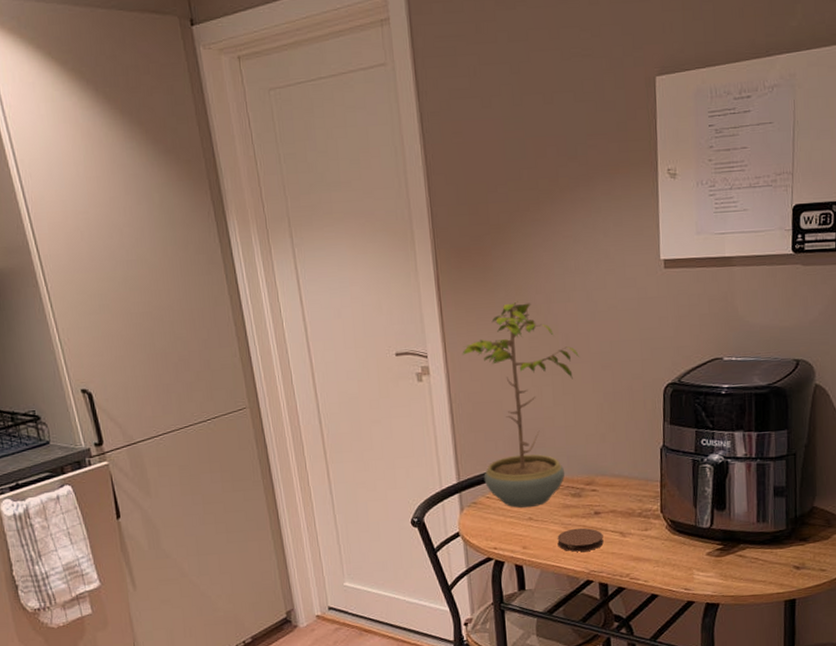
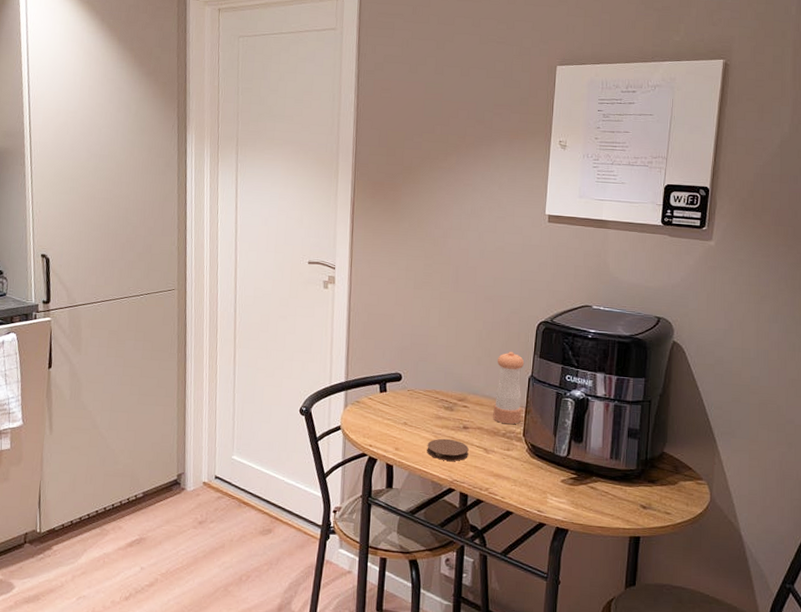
potted plant: present [462,301,580,508] -> none [365,232,467,414]
pepper shaker: none [623,421,657,503] -> present [493,351,525,425]

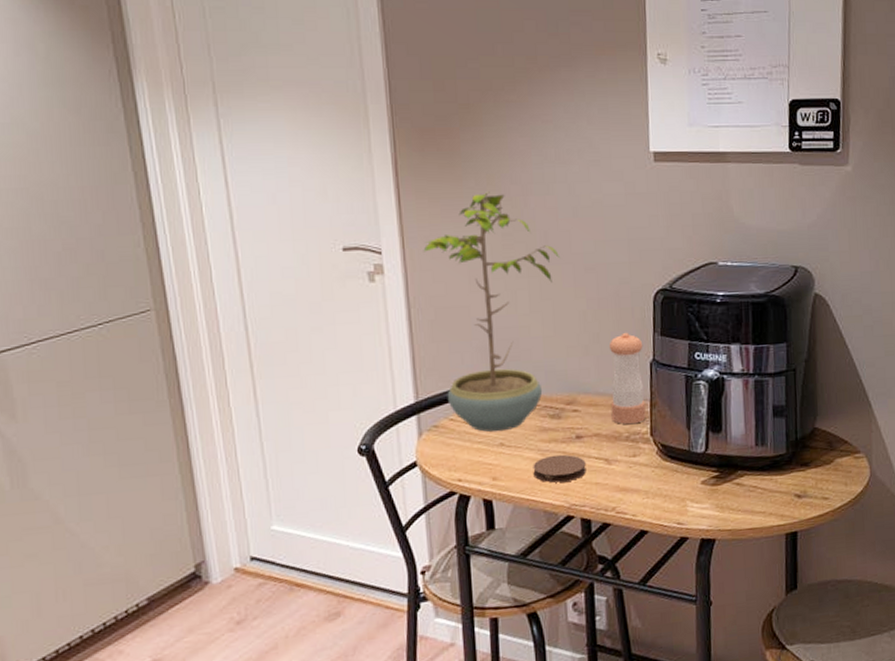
potted plant: none [365,232,467,414] -> present [423,192,561,432]

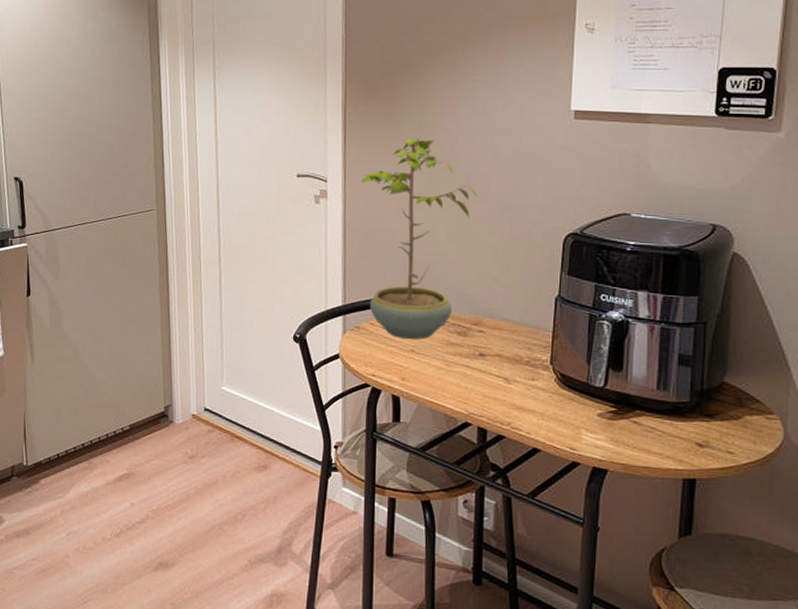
coaster: present [533,454,586,483] -> none [438,367,486,392]
pepper shaker: present [609,332,646,425] -> none [514,268,550,351]

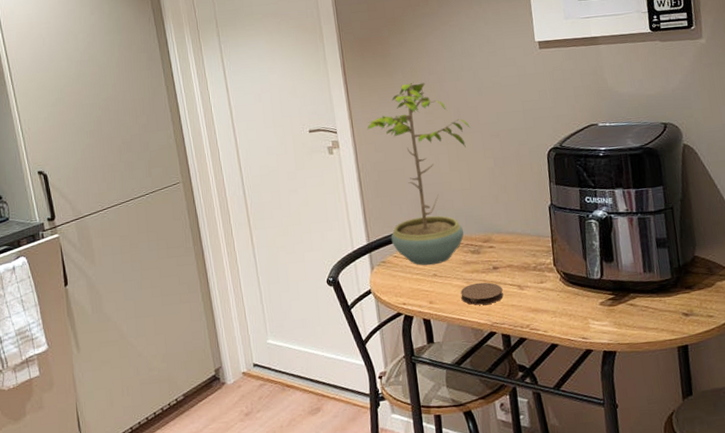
coaster: none [438,367,486,392] -> present [460,282,504,305]

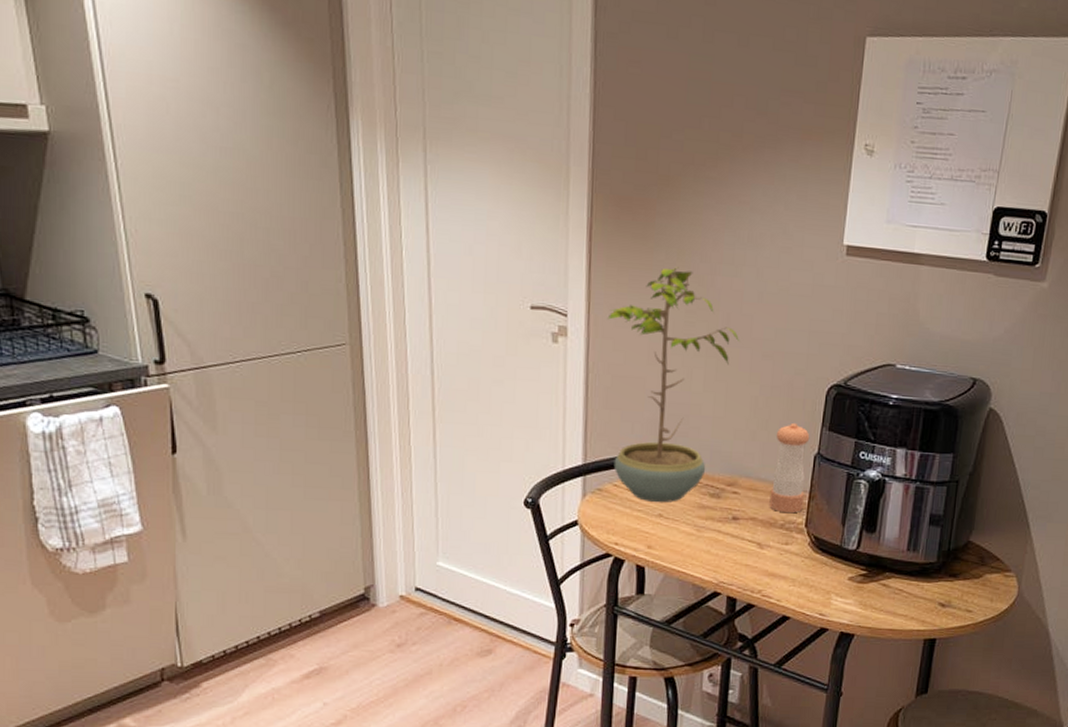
coaster: present [460,282,504,305] -> none [687,532,739,559]
pepper shaker: none [514,183,549,257] -> present [769,422,810,514]

